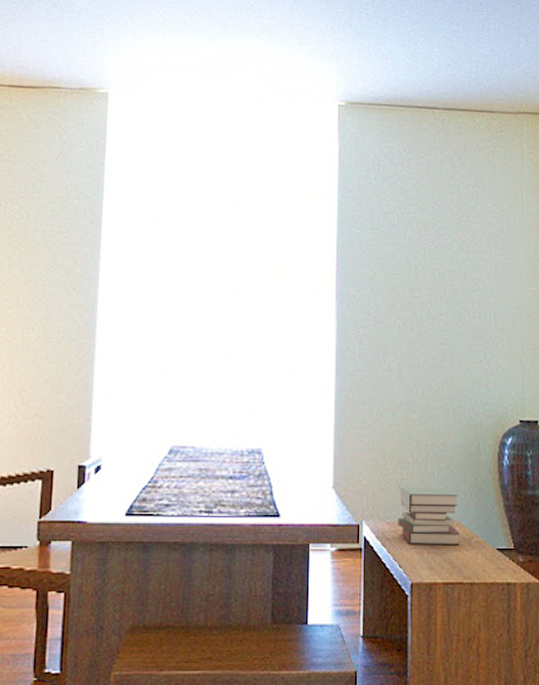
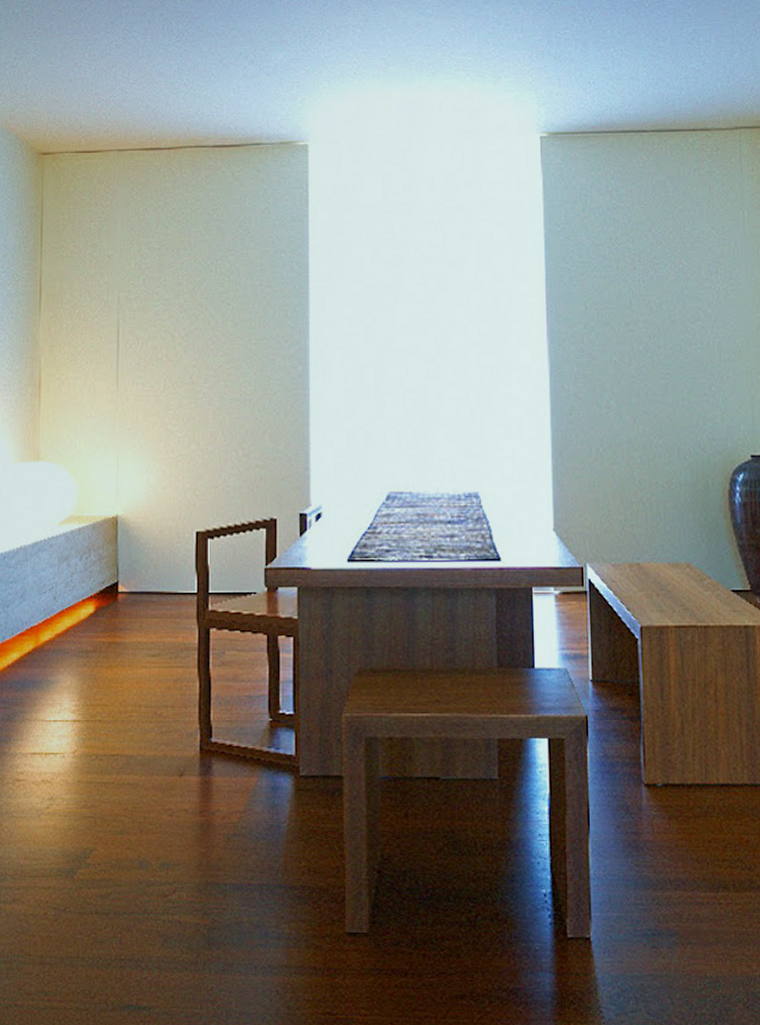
books: present [398,487,460,546] -> none [623,528,691,588]

